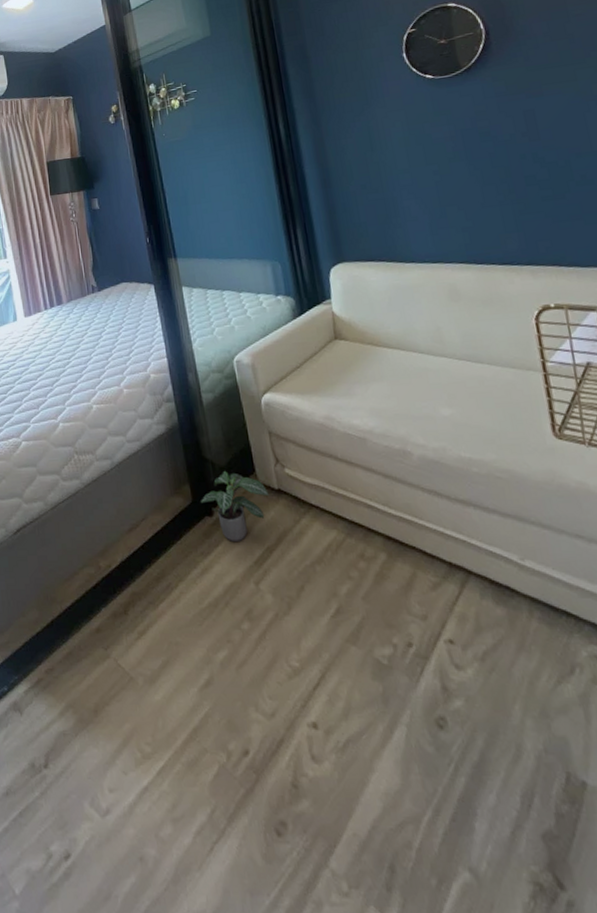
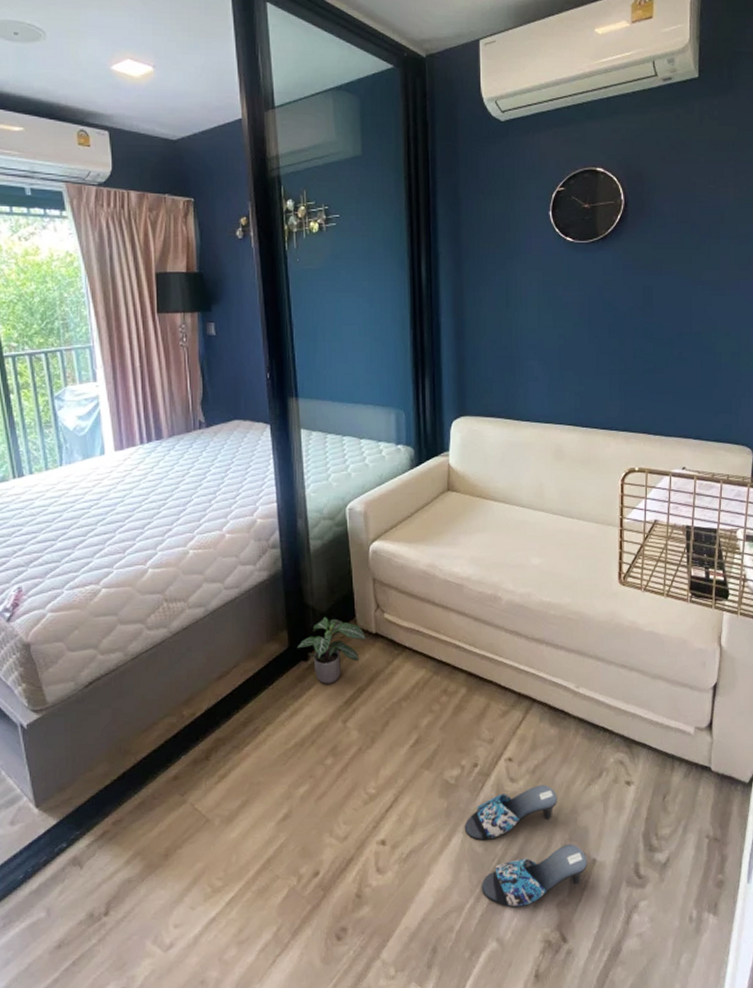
slippers: none [406,677,576,831] -> present [464,785,588,908]

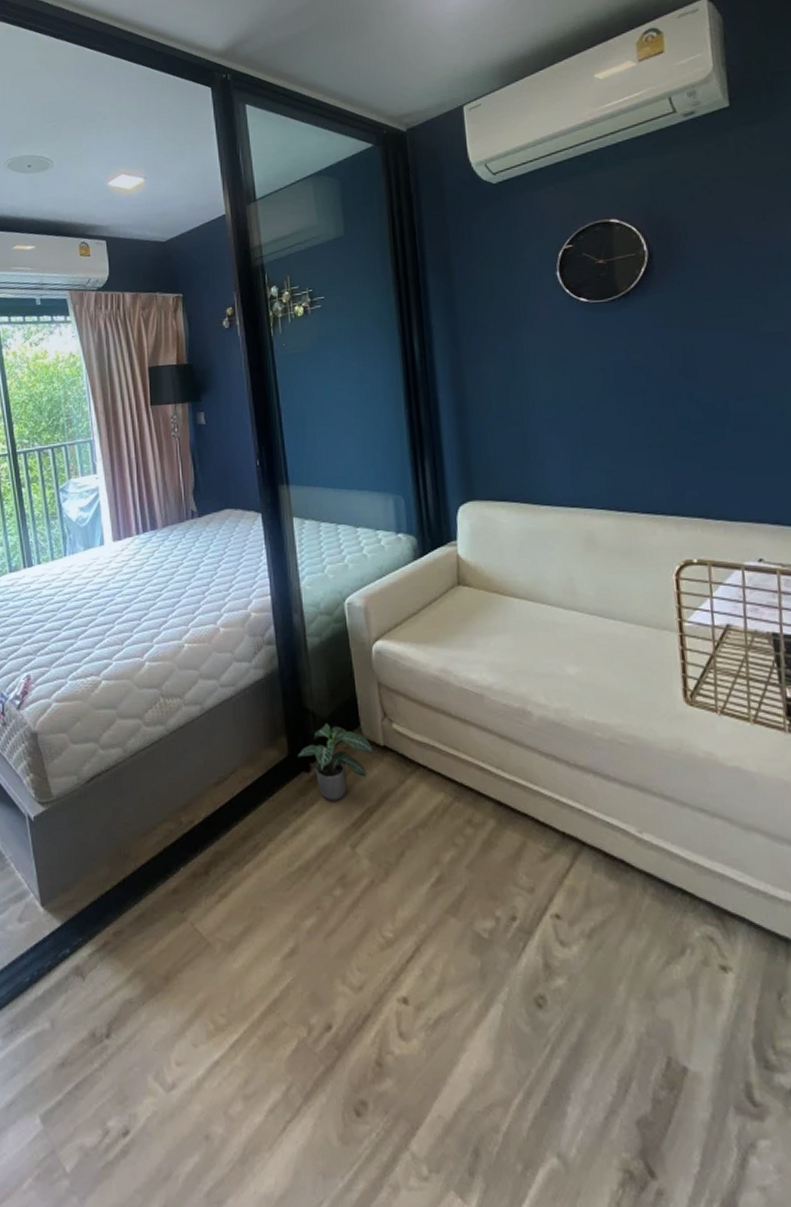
slippers: present [464,785,588,908] -> none [504,955,676,1116]

